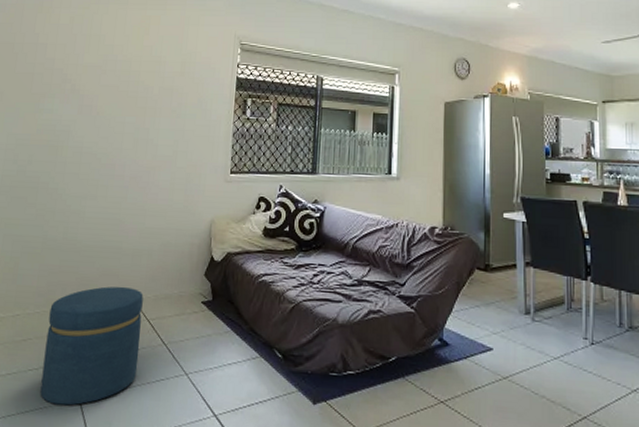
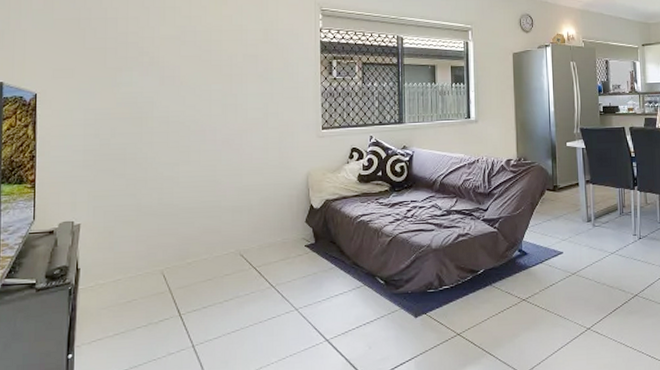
ottoman: present [40,286,144,406] -> none [152,241,249,355]

